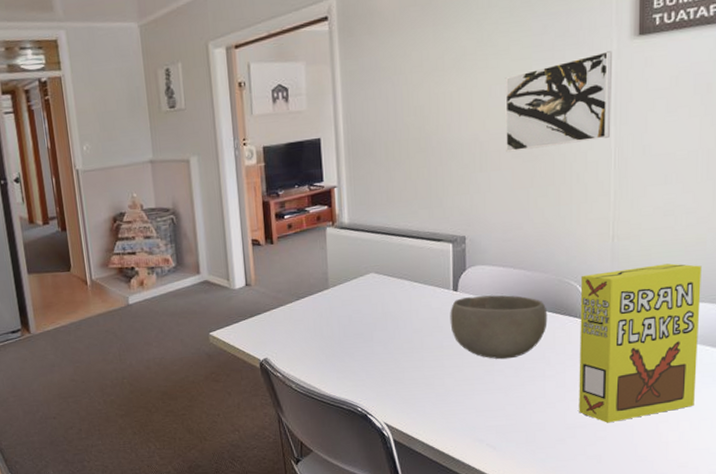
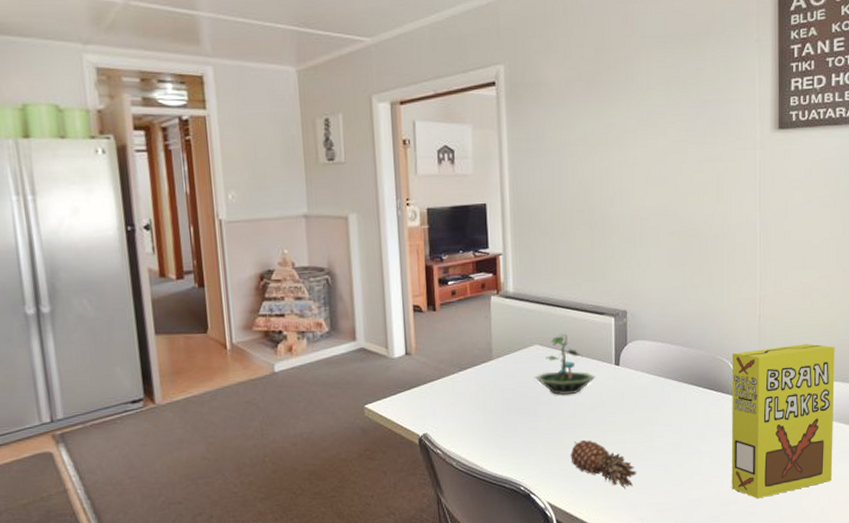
terrarium: none [370,261,433,321] -> present [534,333,596,395]
fruit: none [407,364,476,411] -> present [570,440,637,489]
bowl: present [450,295,548,360] -> none [612,370,703,436]
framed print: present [505,51,612,153] -> none [663,141,756,230]

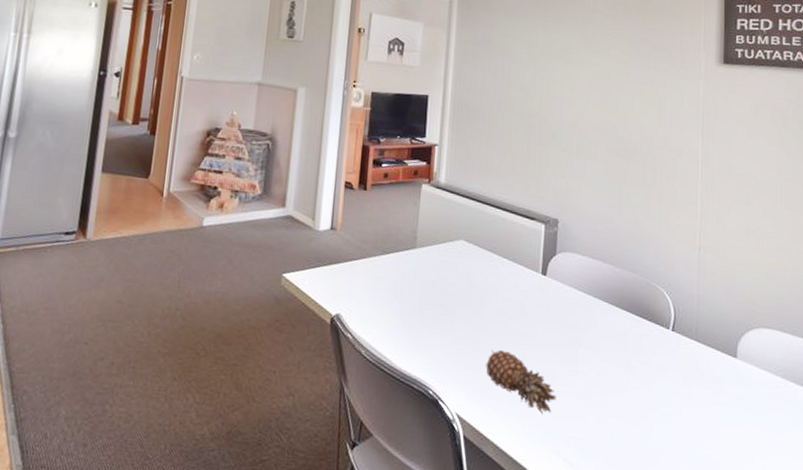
terrarium: present [534,333,596,395] -> none [456,232,520,298]
cereal box: present [731,343,835,499] -> none [662,282,783,455]

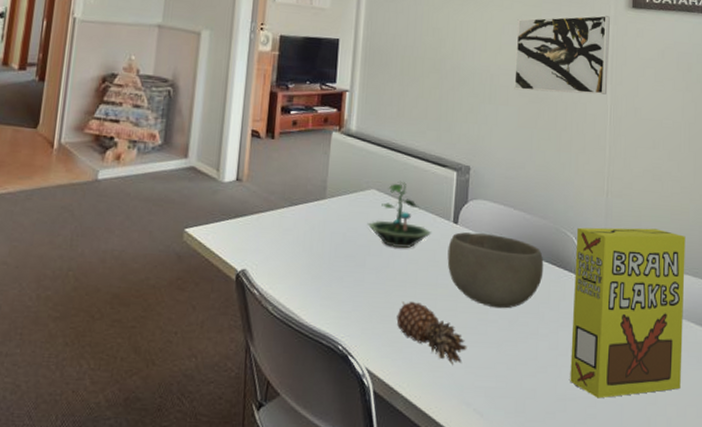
terrarium: none [456,232,520,298] -> present [367,180,432,248]
bowl: none [536,284,634,361] -> present [447,232,544,309]
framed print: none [602,71,700,150] -> present [514,15,610,95]
cereal box: none [662,282,783,455] -> present [570,227,686,399]

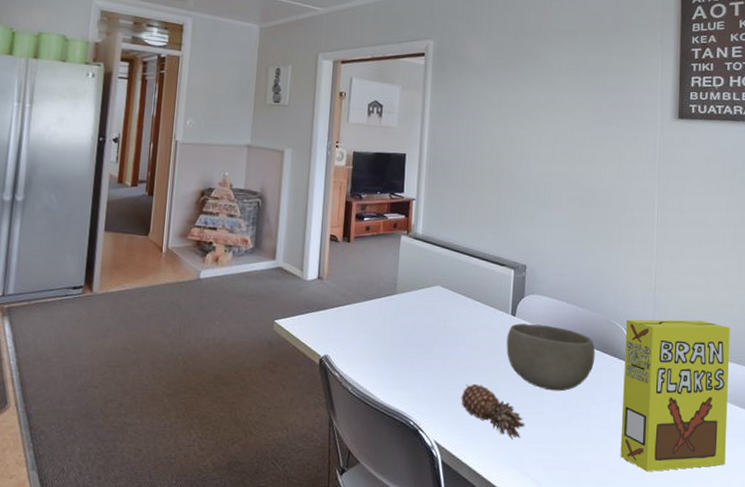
terrarium: present [367,180,432,248] -> none [433,278,492,337]
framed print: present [514,15,610,95] -> none [566,126,657,199]

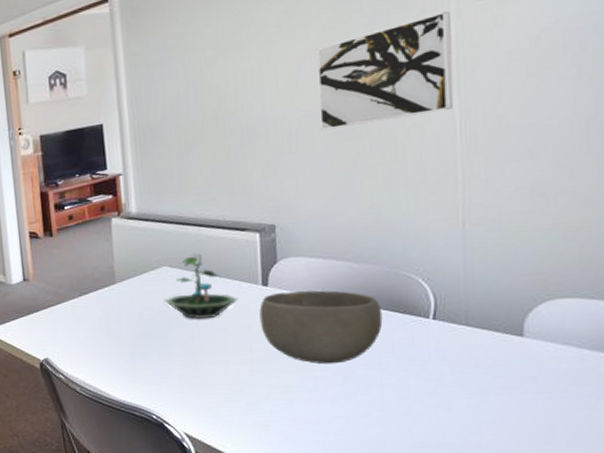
terrarium: none [433,278,492,337] -> present [164,253,238,319]
fruit: present [461,384,525,440] -> none [210,368,296,423]
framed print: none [566,126,657,199] -> present [316,11,453,131]
cereal box: present [620,319,730,472] -> none [423,252,590,443]

